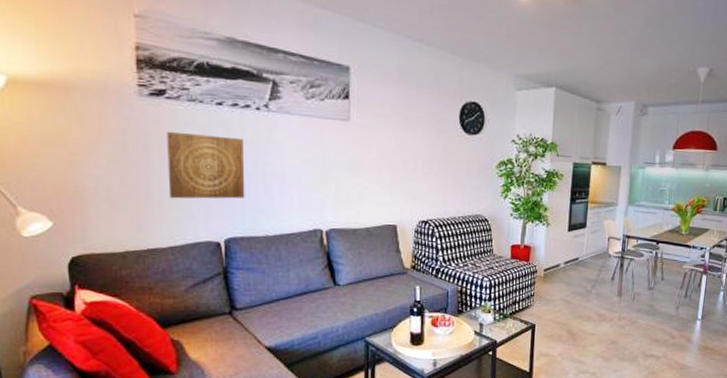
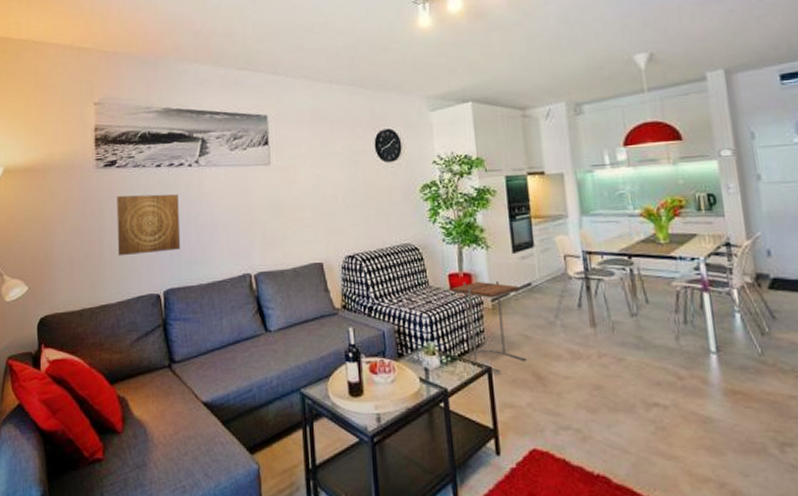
side table: none [512,252,569,329] -> present [451,280,526,373]

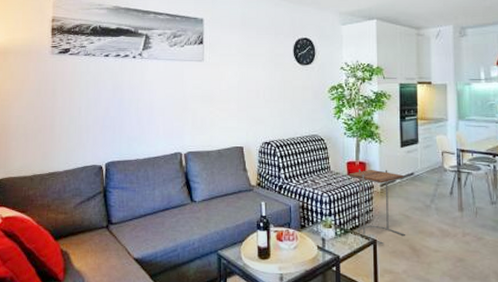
wall art: present [117,194,181,256] -> none [67,79,123,132]

